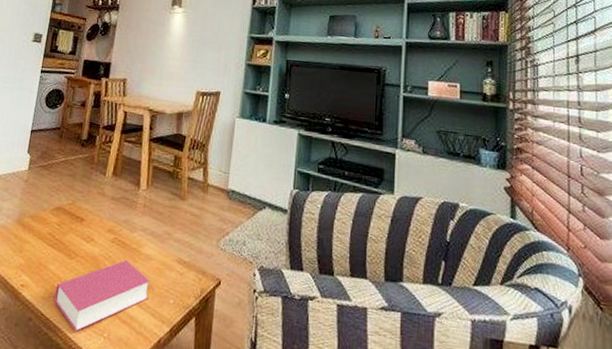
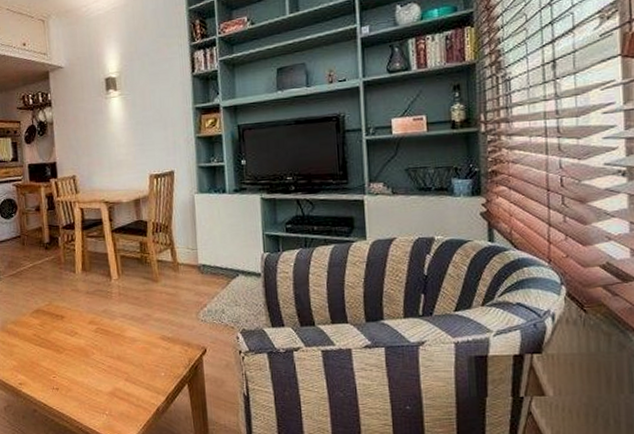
book: present [54,259,151,332] -> none [51,345,141,415]

